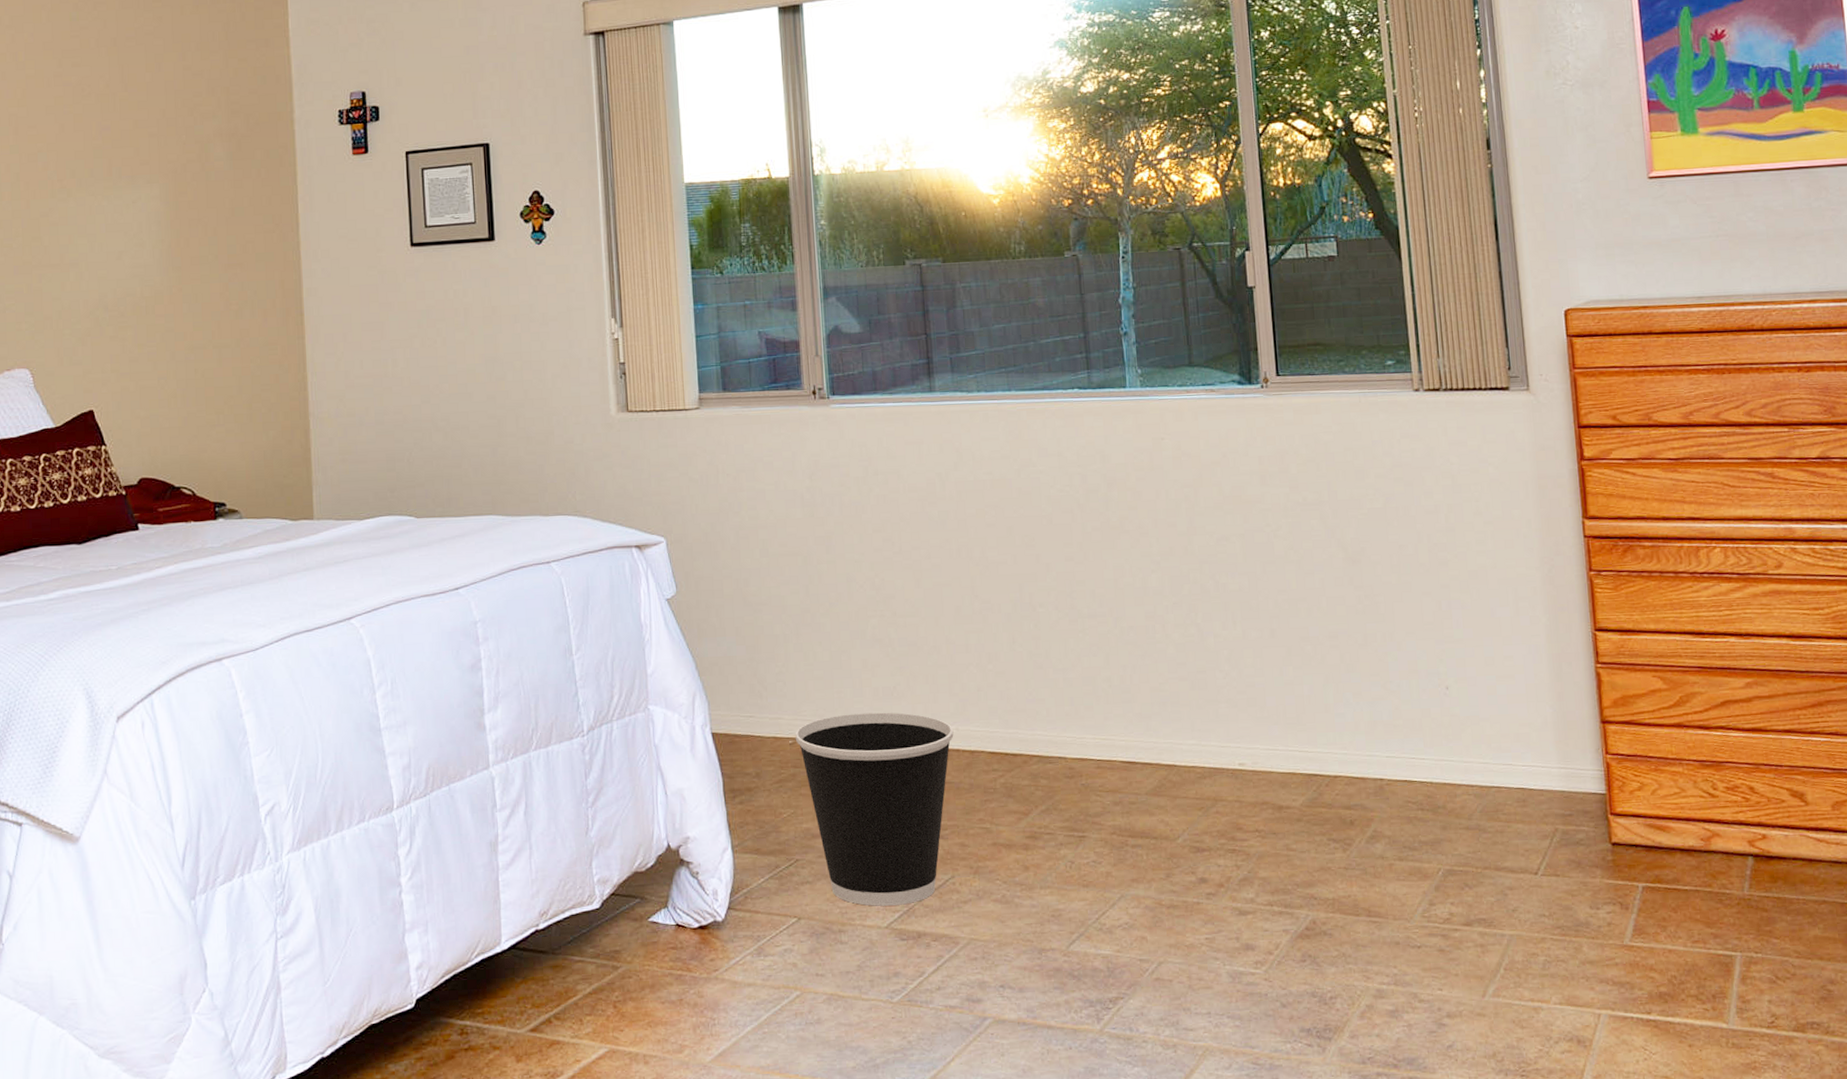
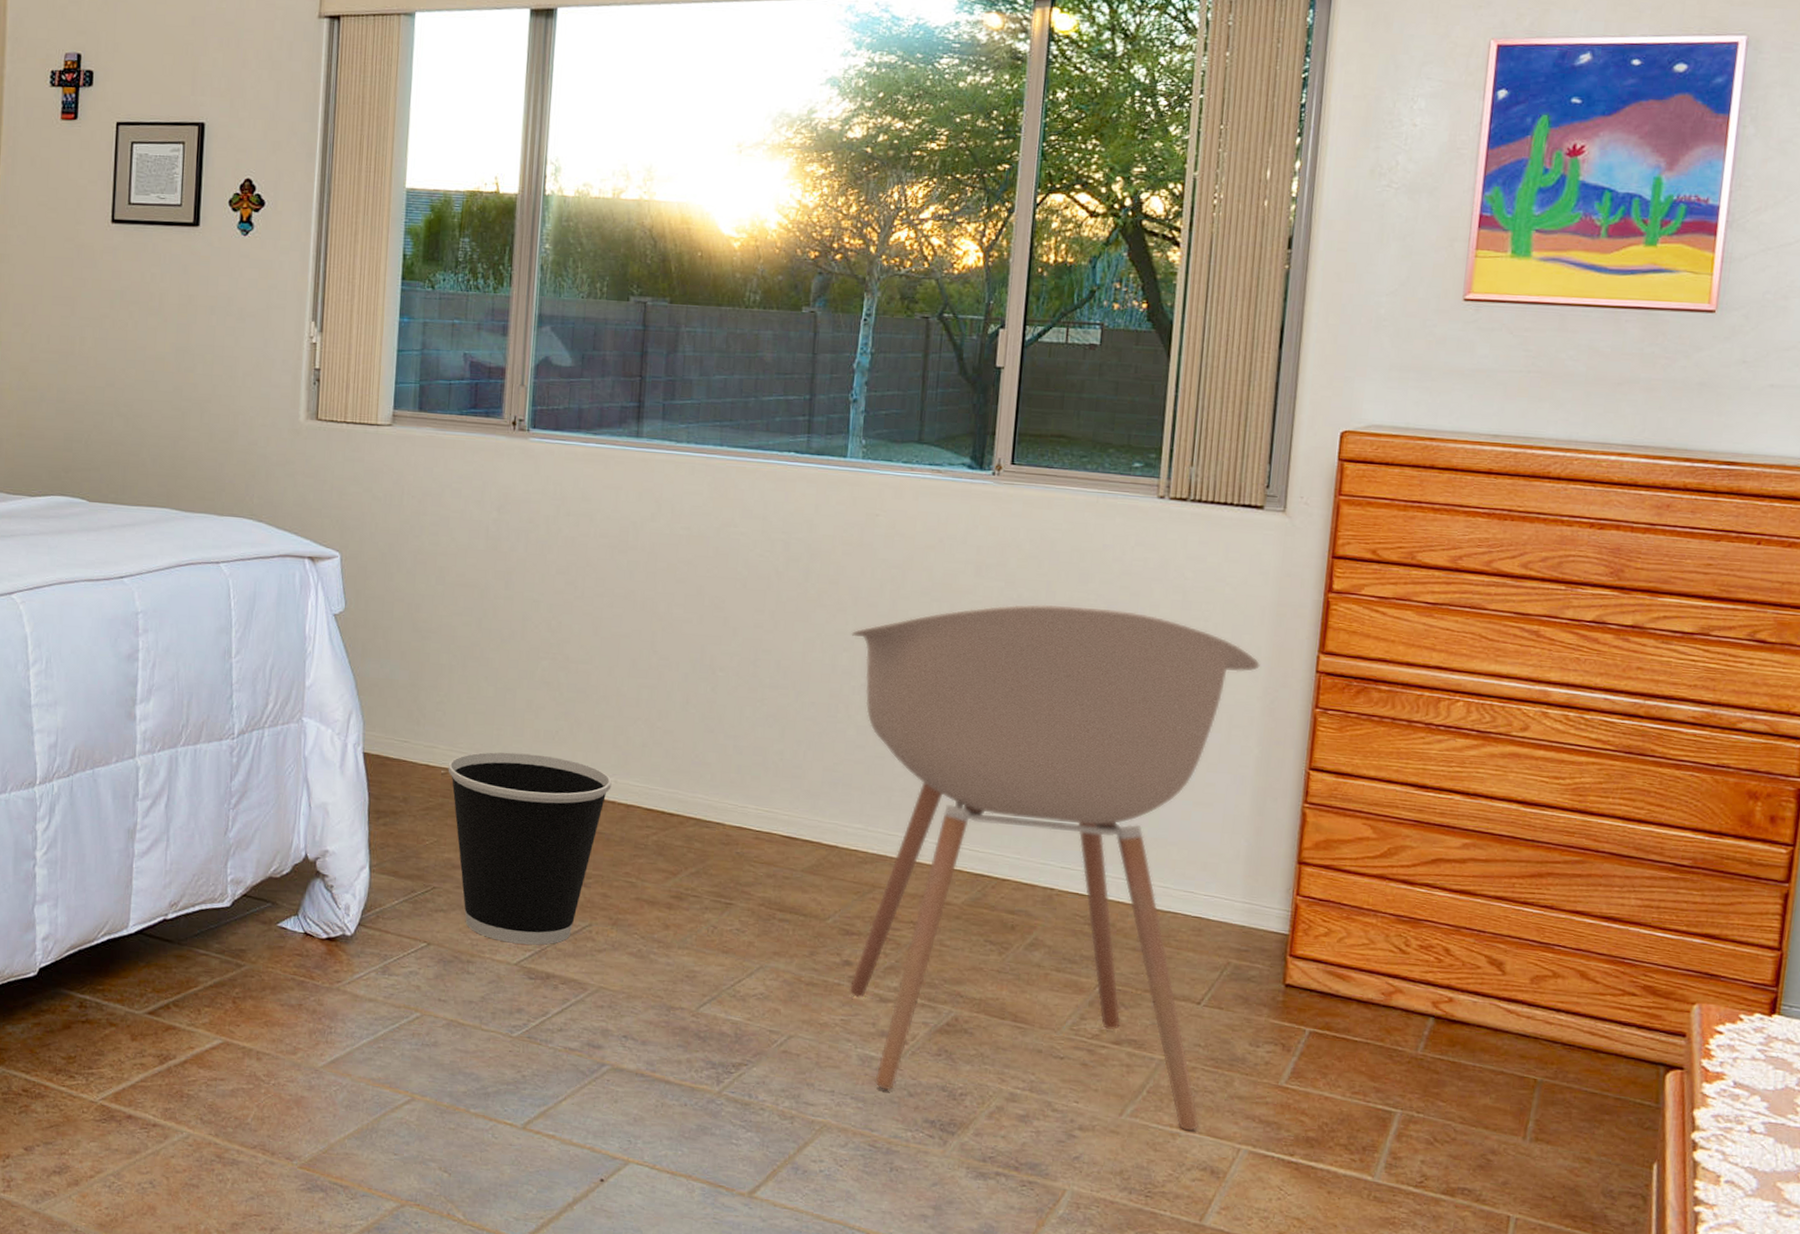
chair: none [1156,500,1559,1005] -> present [847,604,1260,1131]

